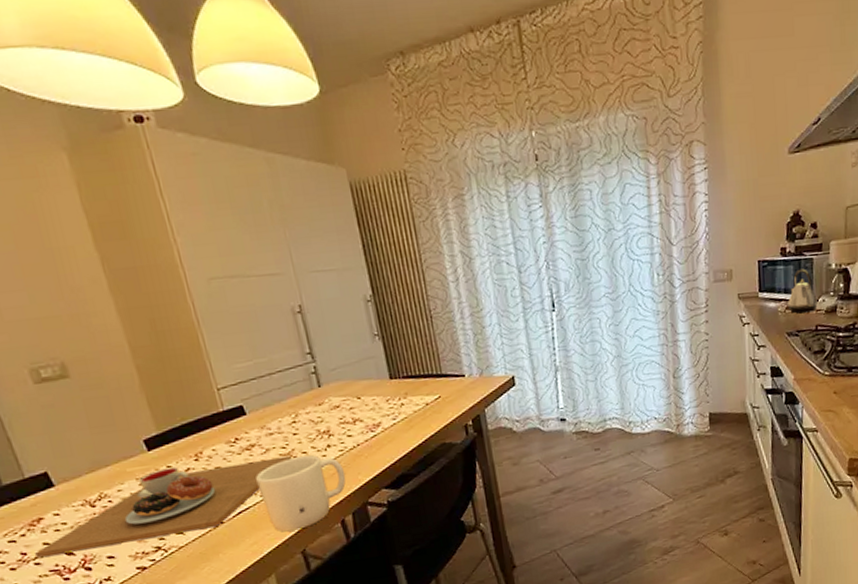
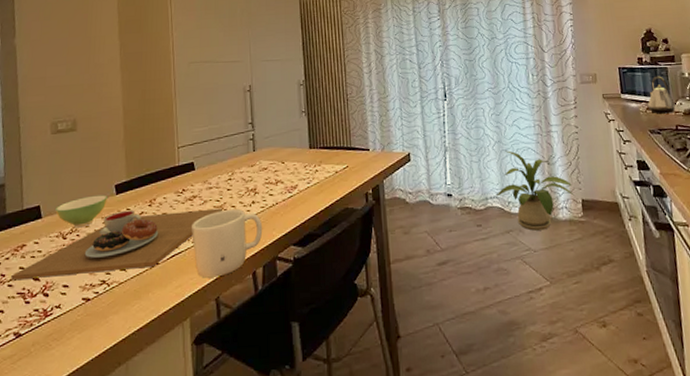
bowl: none [68,452,139,494] -> present [54,194,109,228]
house plant: none [615,365,701,450] -> present [496,150,574,231]

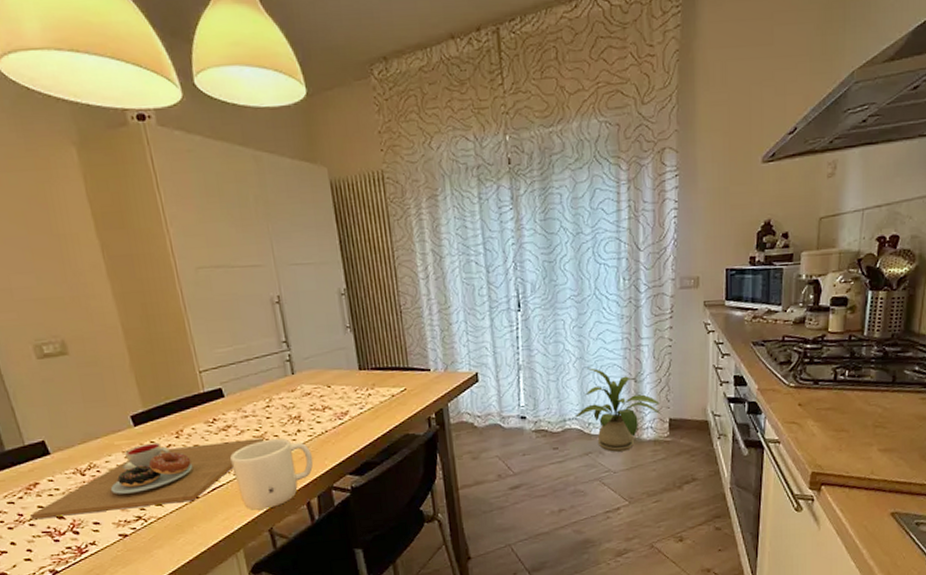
bowl: present [54,194,109,228] -> none [63,427,126,464]
kettle: present [648,76,676,114] -> none [755,278,785,324]

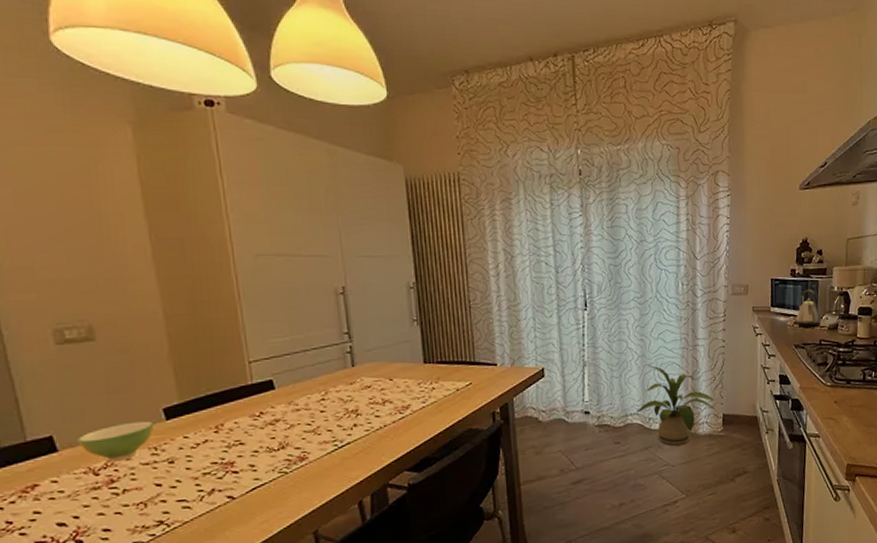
place setting: present [30,438,264,520] -> none [22,432,316,528]
bowl: none [63,427,126,464] -> present [75,420,155,462]
mug: present [230,438,314,510] -> none [276,433,369,511]
kettle: none [755,278,785,324] -> present [796,289,822,329]

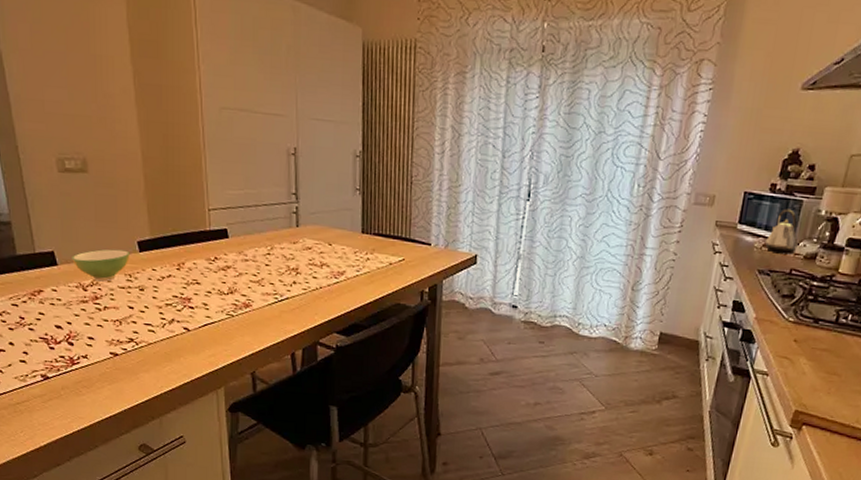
house plant: present [636,365,716,446] -> none [566,268,653,357]

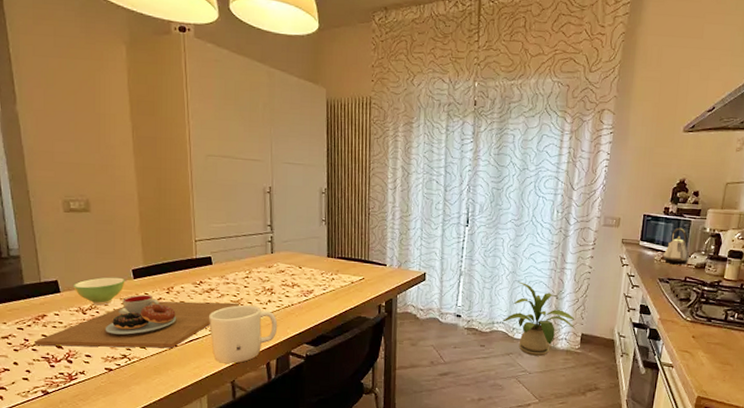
place setting: none [31,270,260,332] -> present [35,294,239,348]
mug: none [225,285,304,353] -> present [209,304,278,364]
house plant: none [566,268,653,357] -> present [502,281,576,356]

